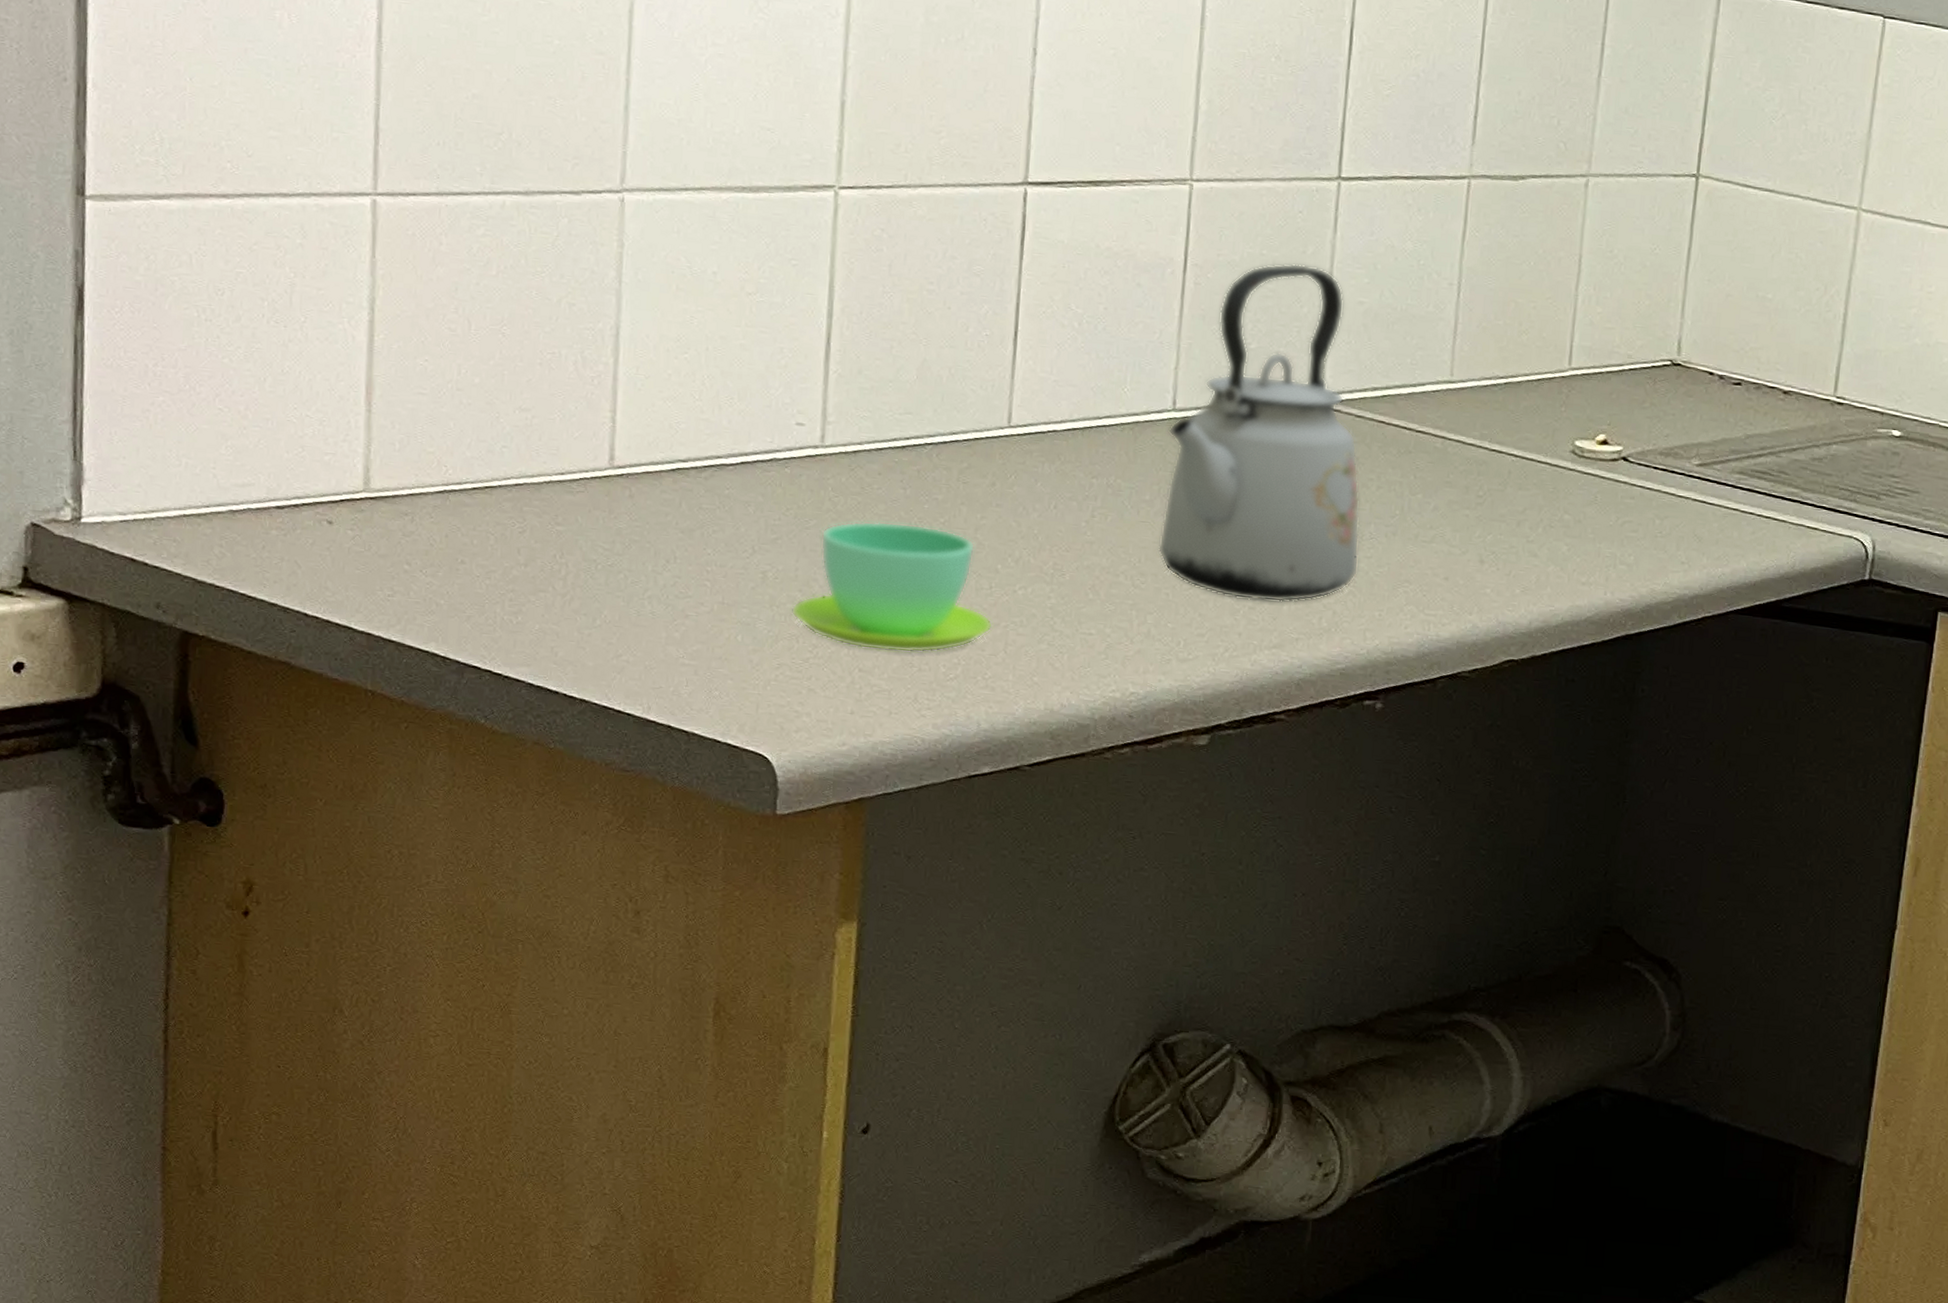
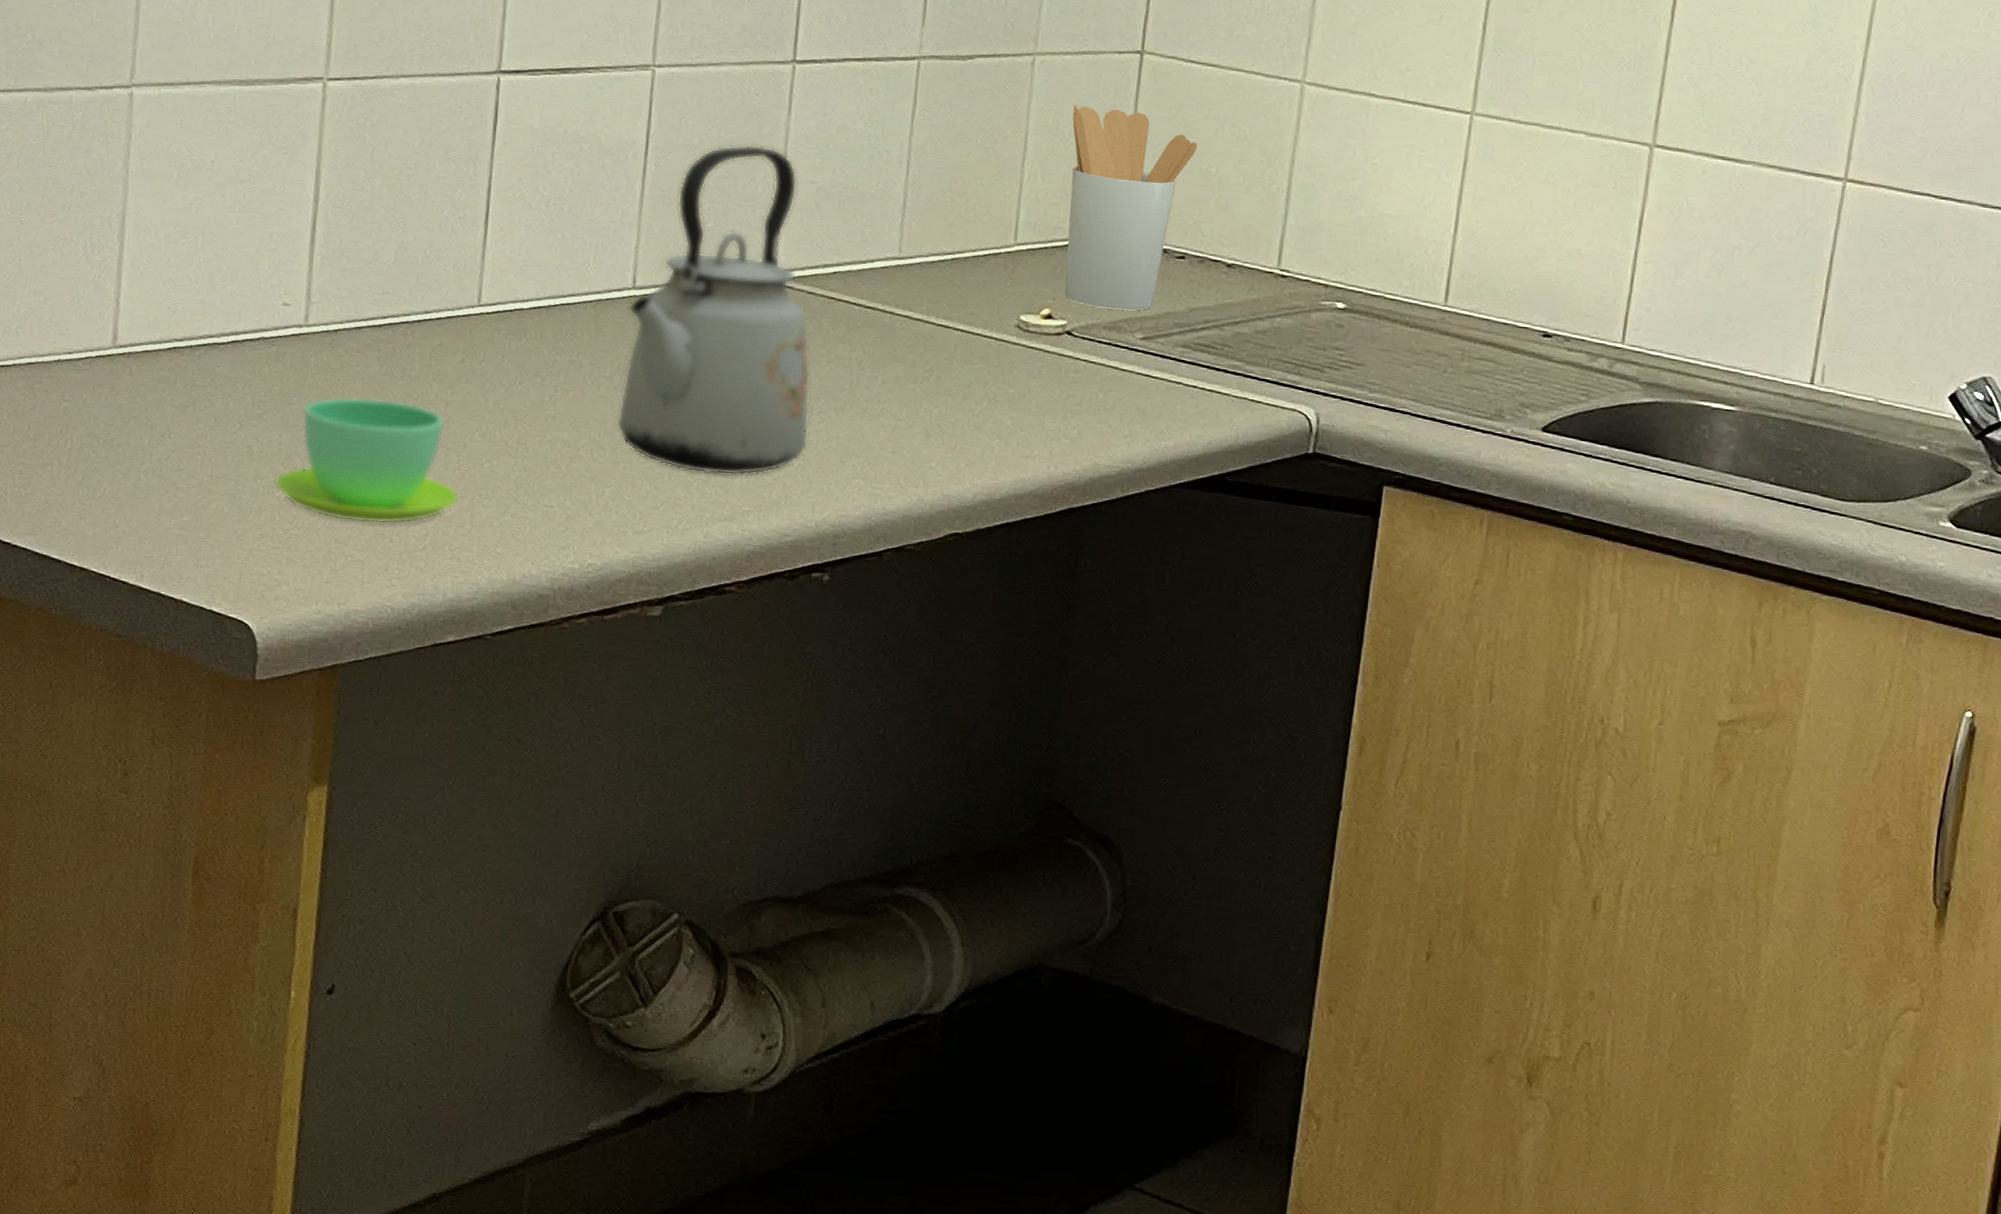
utensil holder: none [1620,227,1754,437] -> present [1064,104,1198,311]

